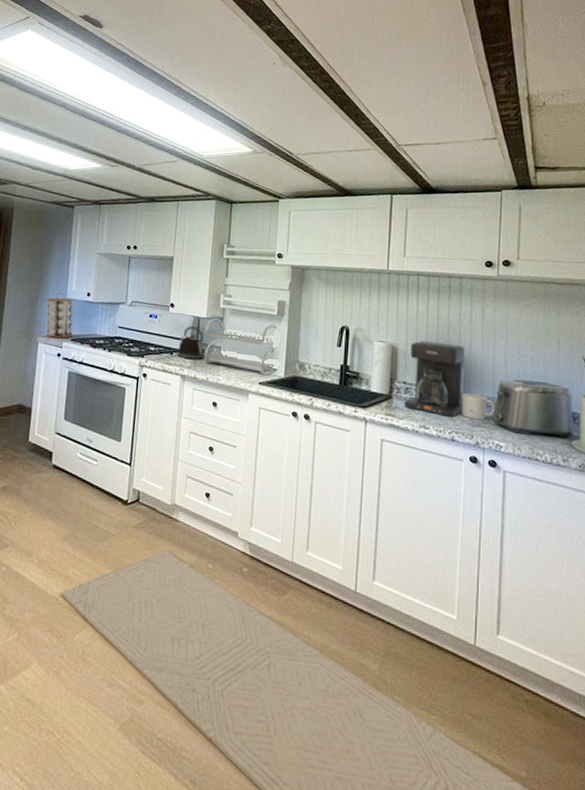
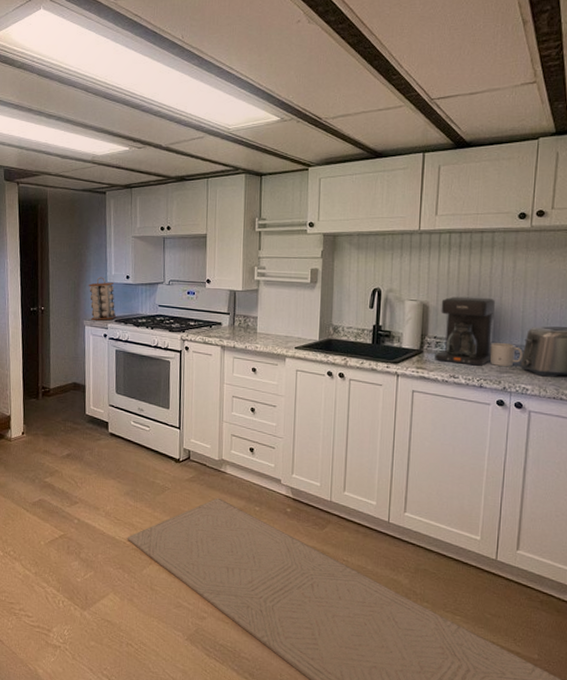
kettle: present [177,326,204,361] -> none [216,300,242,331]
dish rack: present [203,317,279,376] -> none [240,290,314,340]

